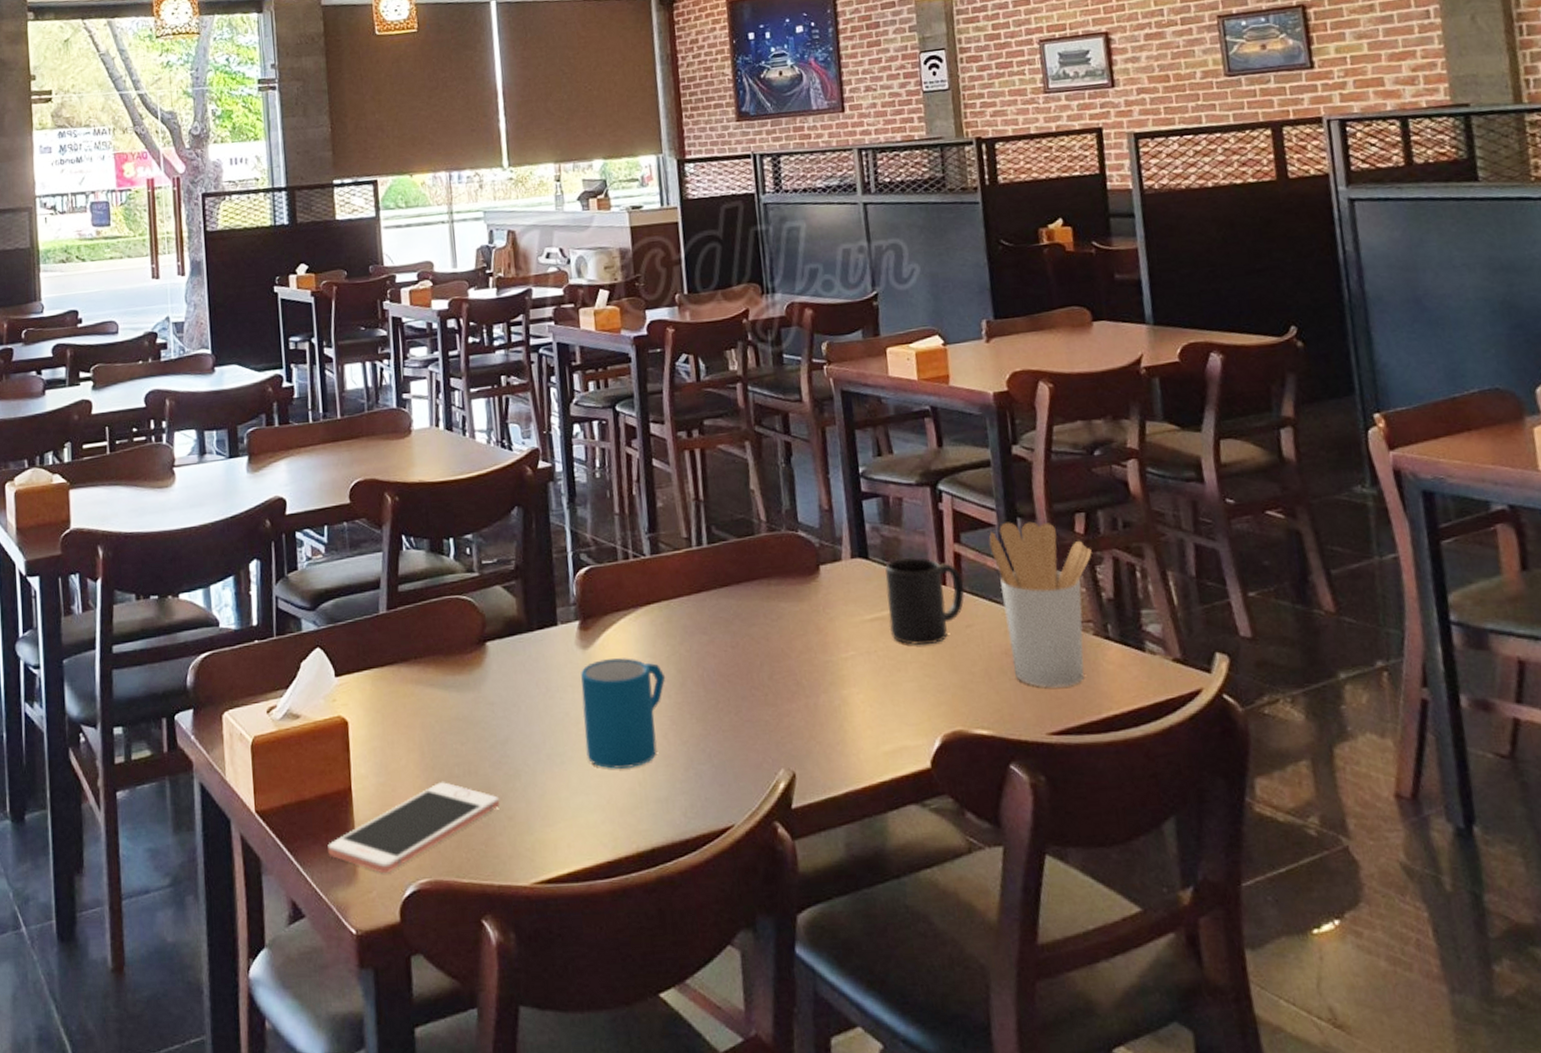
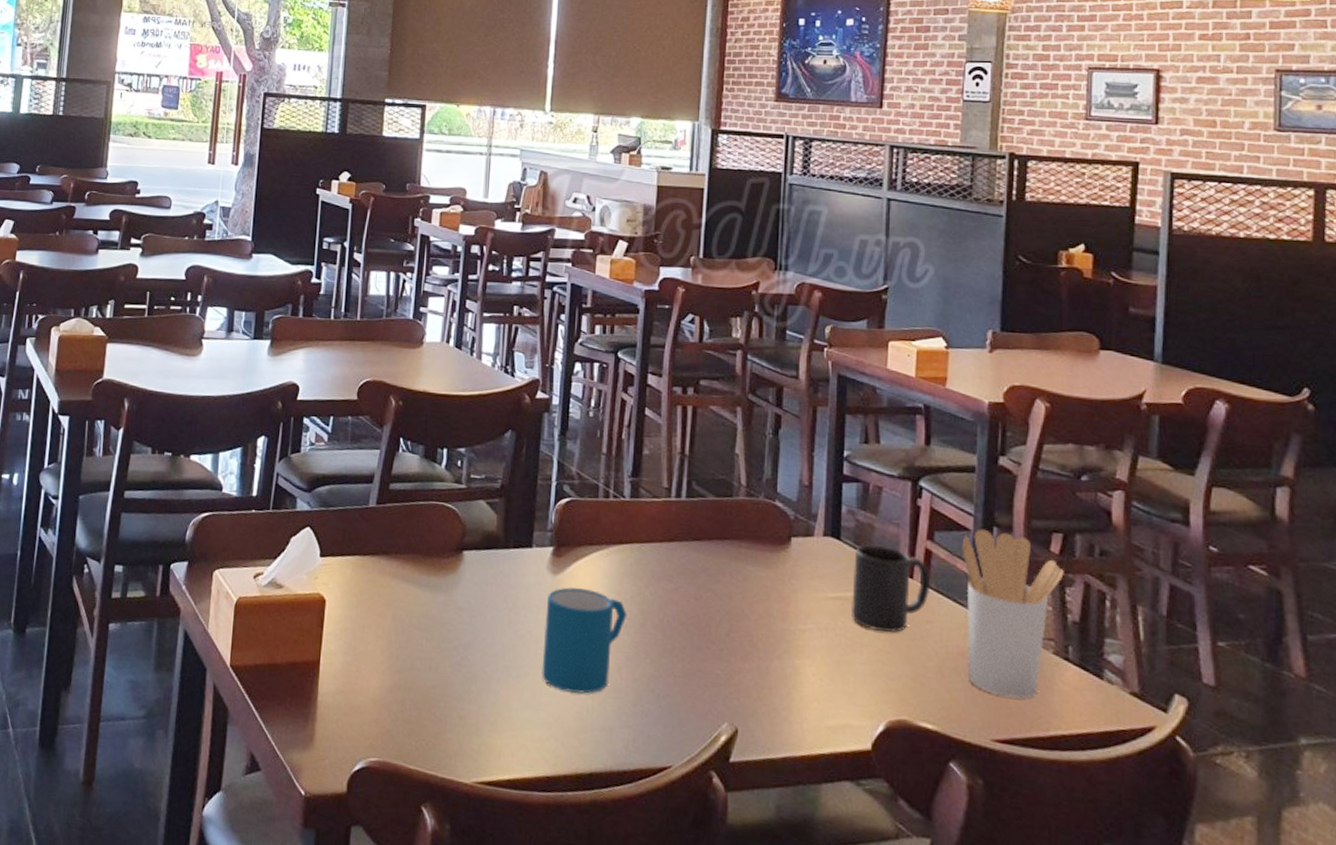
cell phone: present [328,781,500,874] -> none [290,671,455,746]

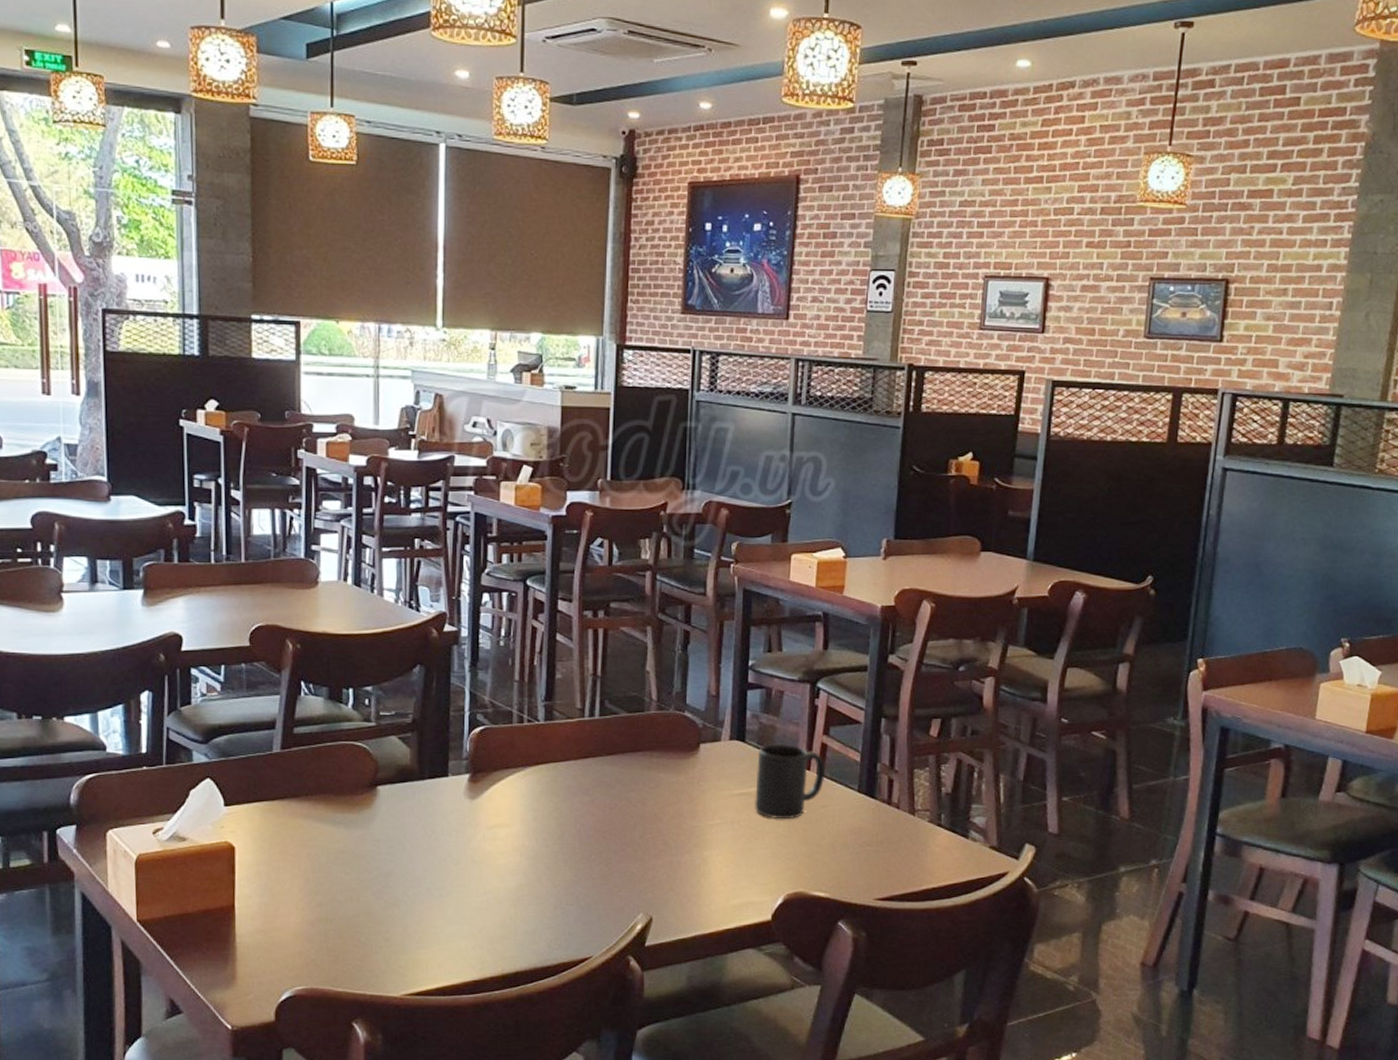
mug: present [542,587,628,694] -> none [464,810,546,904]
utensil holder: present [962,529,1064,699] -> none [854,721,941,862]

